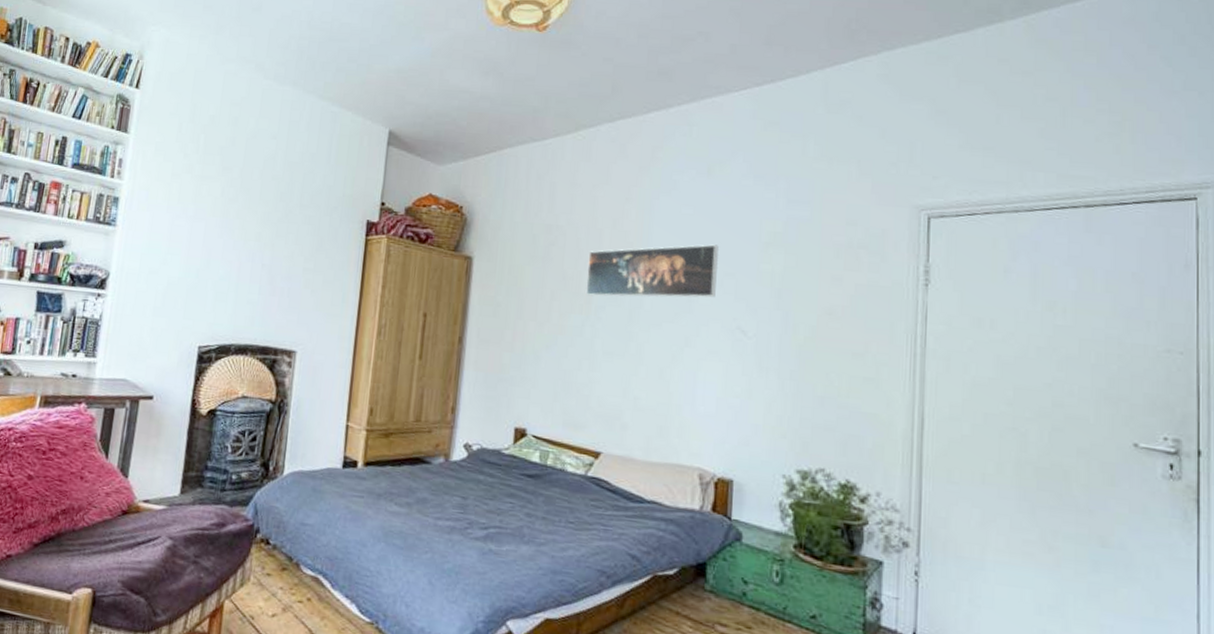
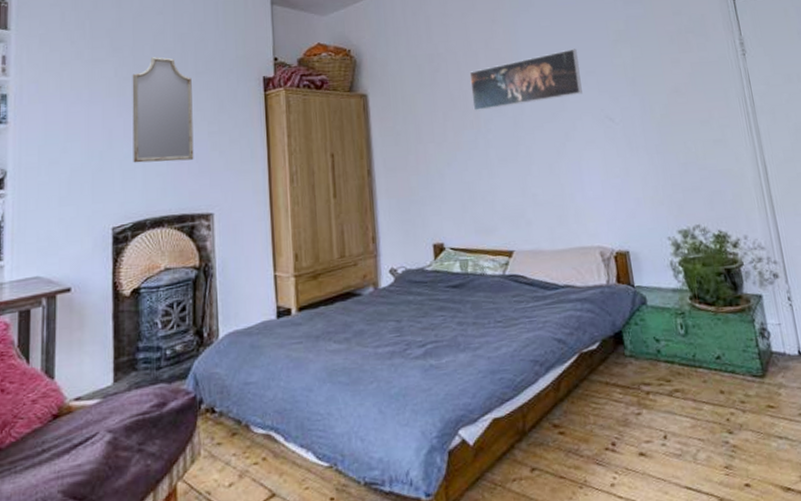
home mirror: none [227,182,295,294] -> present [132,57,194,163]

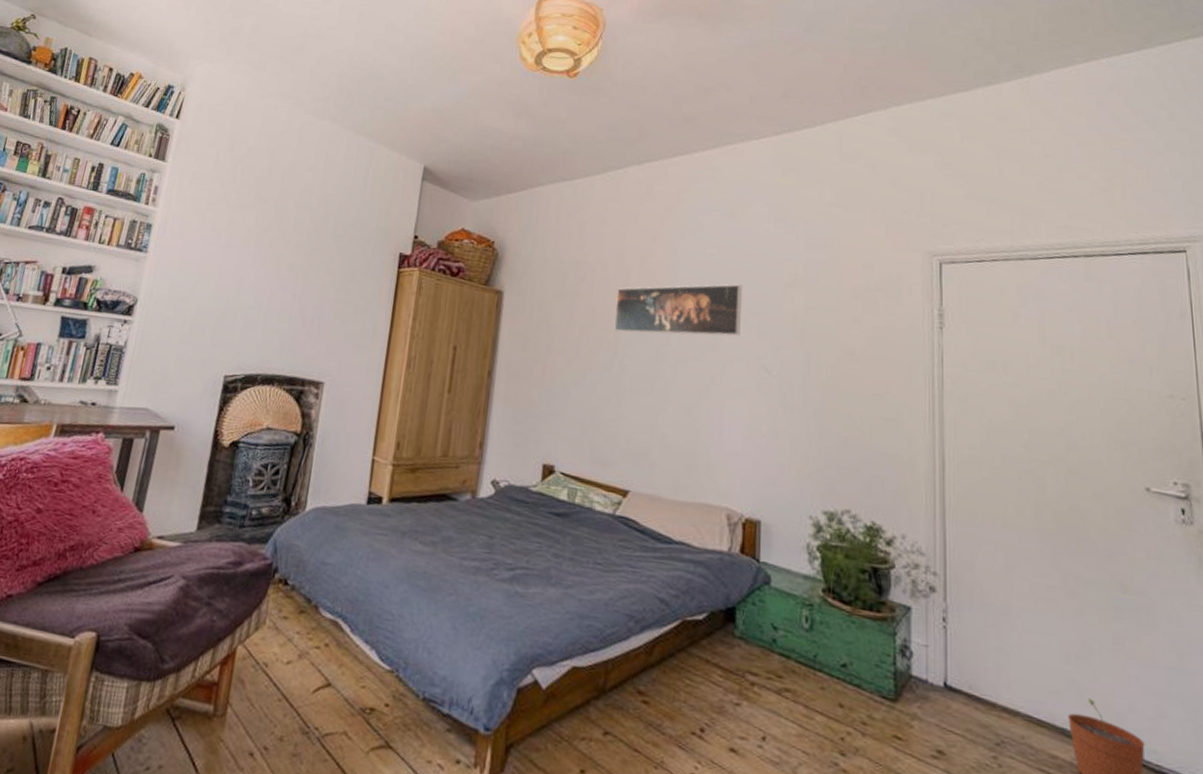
home mirror: present [132,57,194,163] -> none [256,213,329,324]

